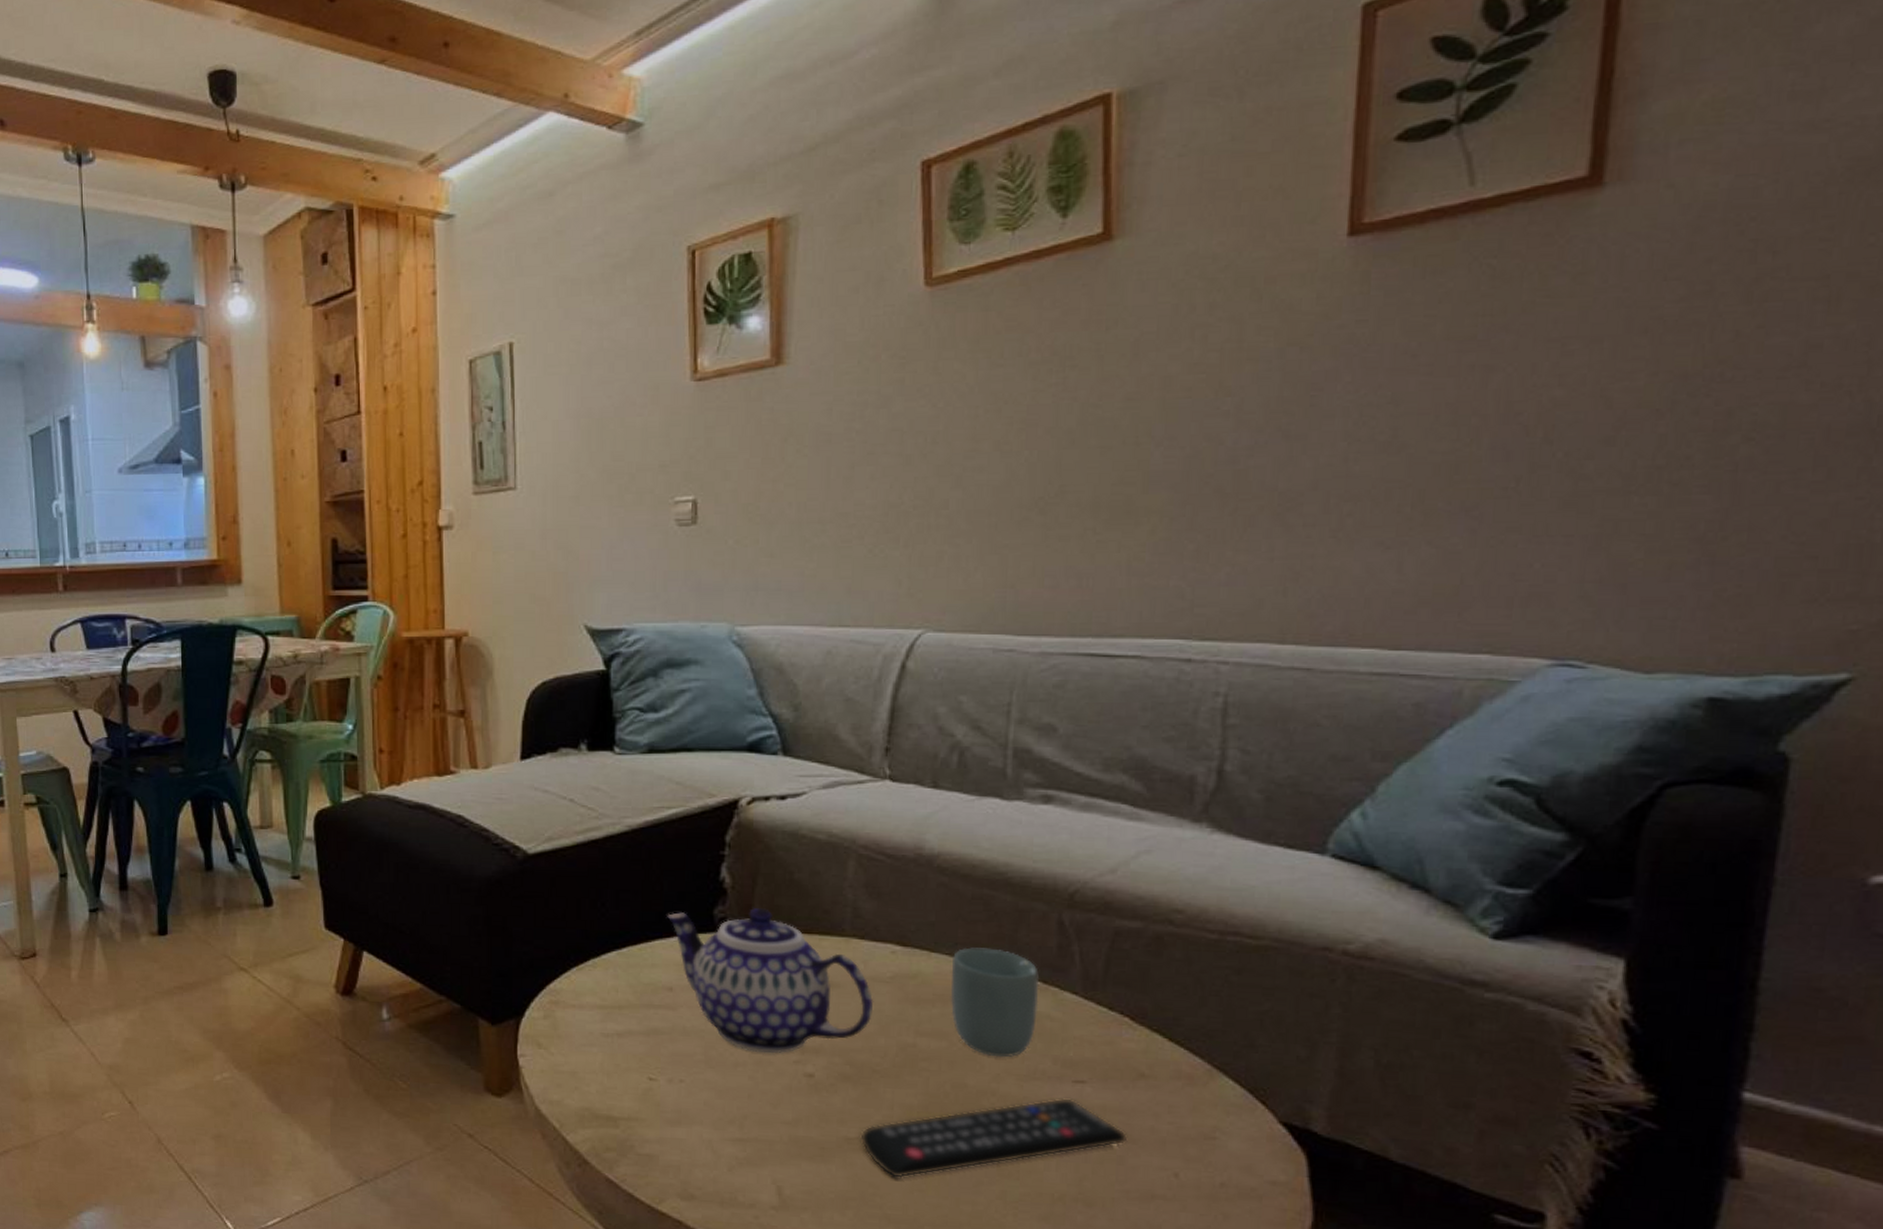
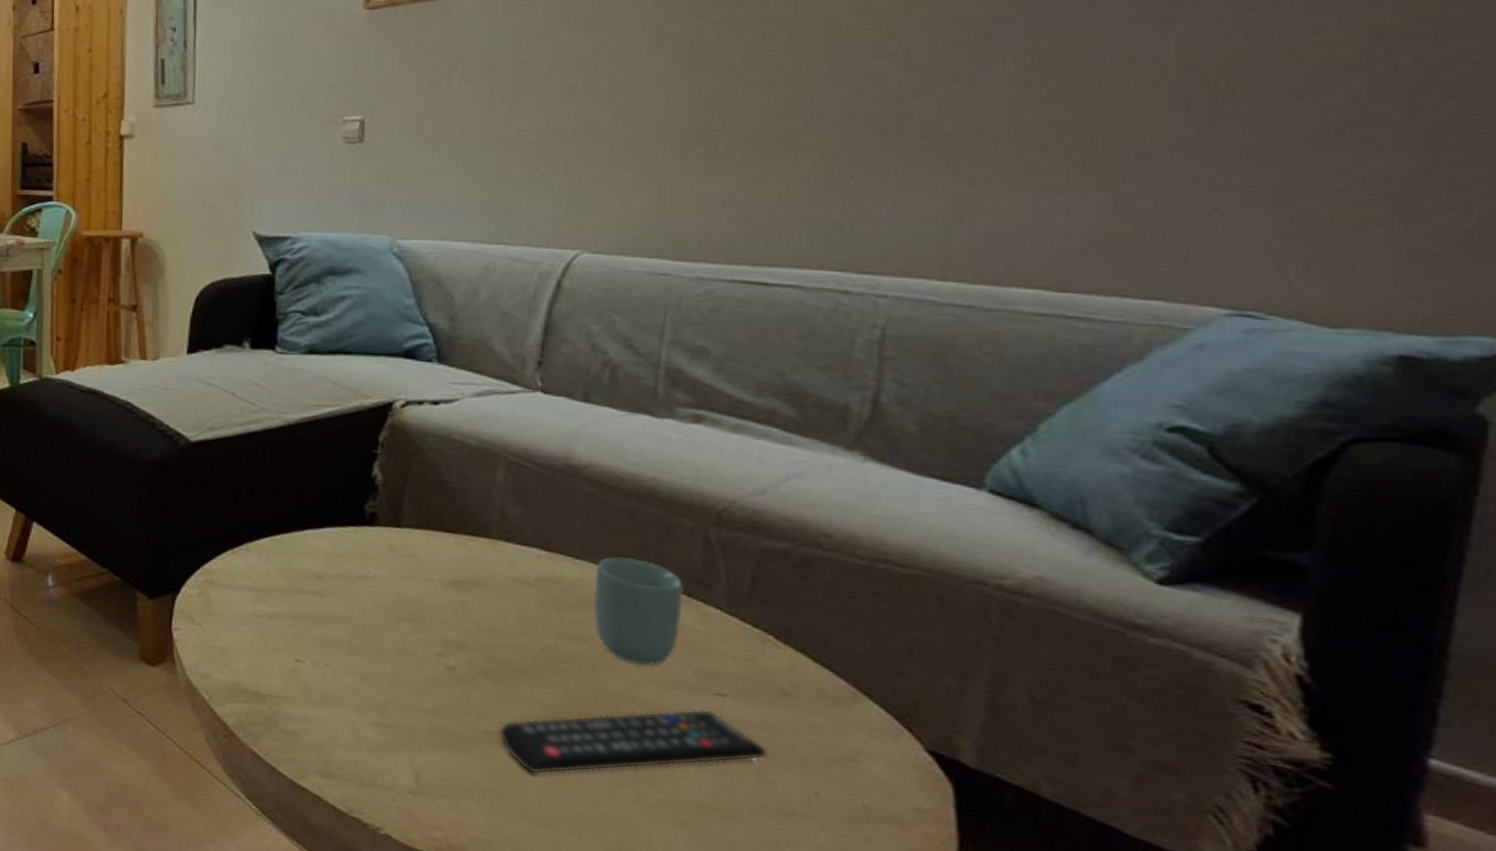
teapot: present [667,908,874,1054] -> none [319,505,518,645]

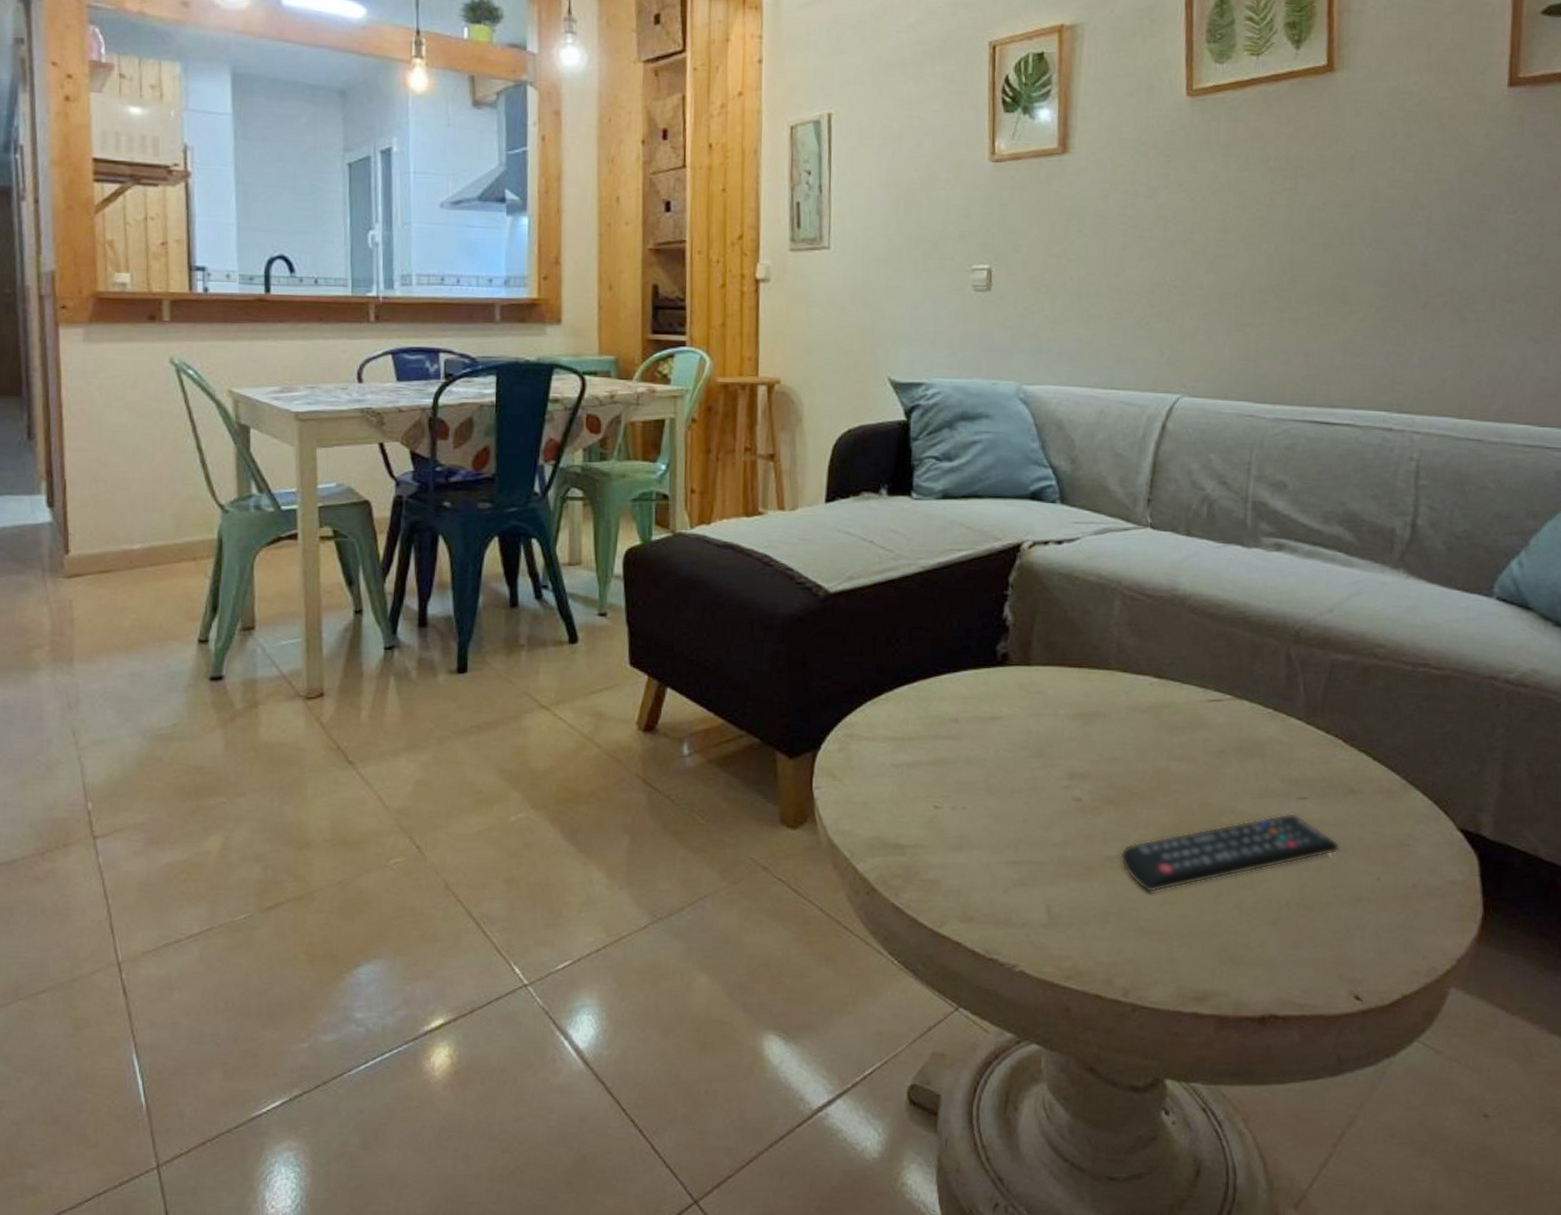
cup: present [593,556,683,666] -> none [1198,679,1270,778]

